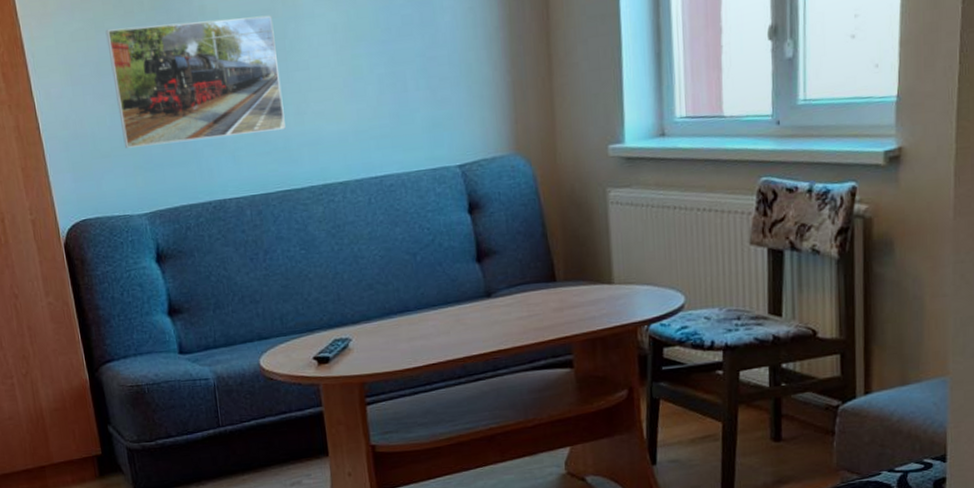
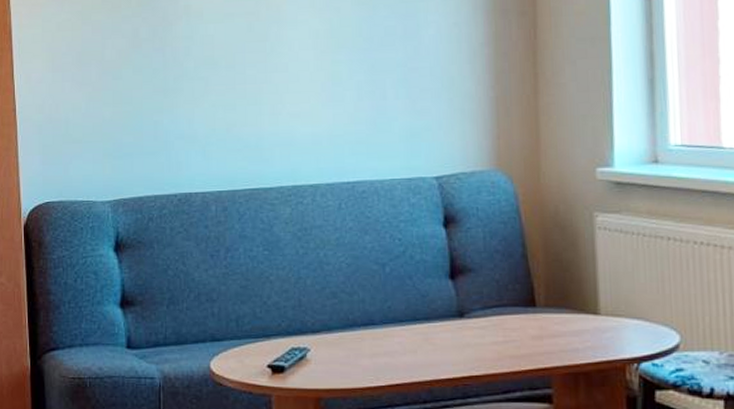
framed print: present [105,15,286,148] -> none [91,18,259,135]

